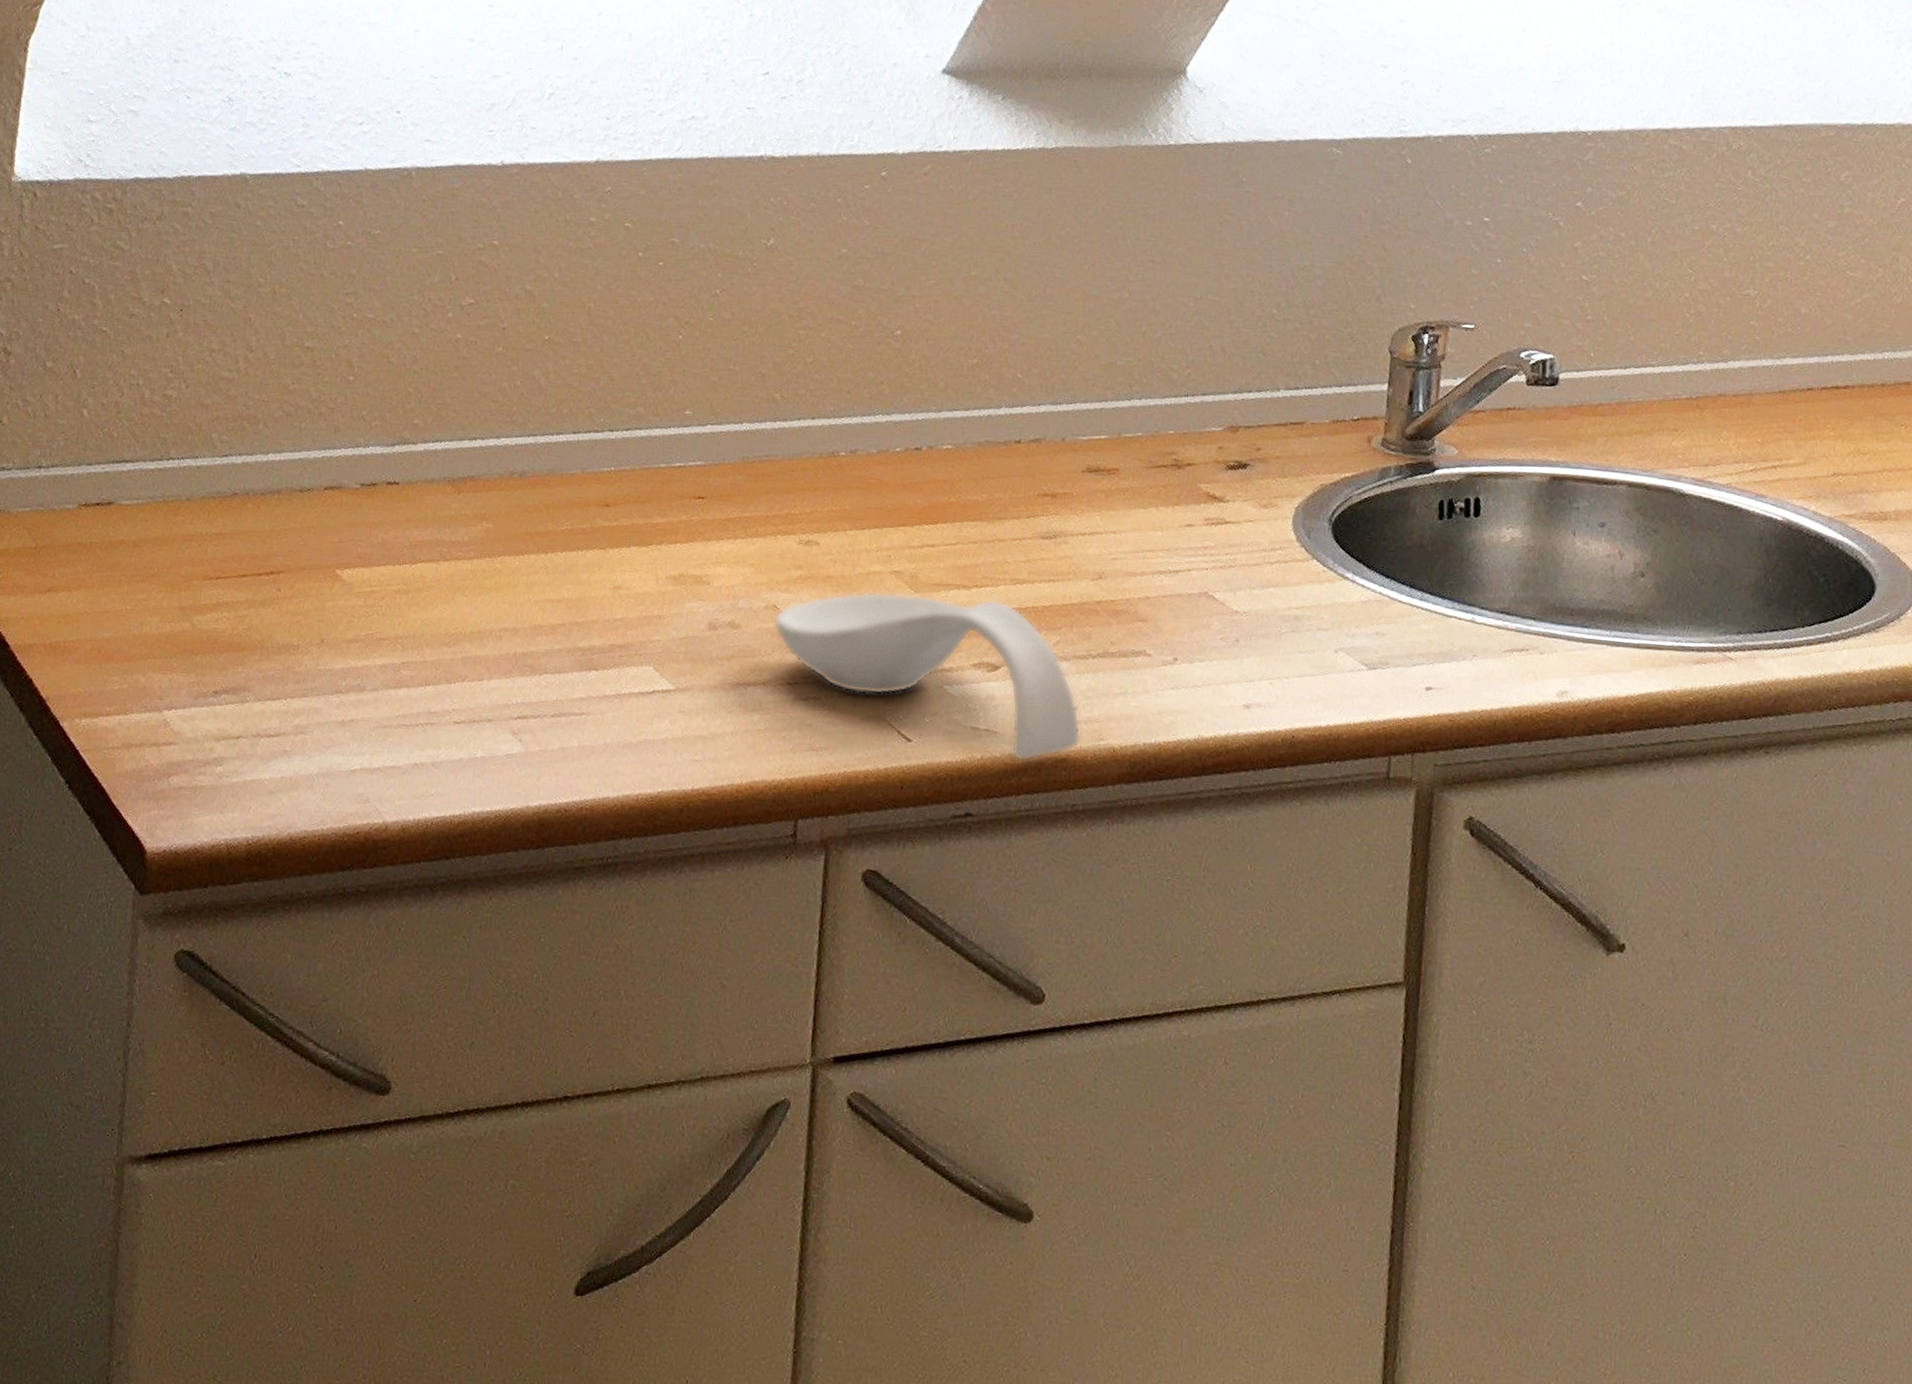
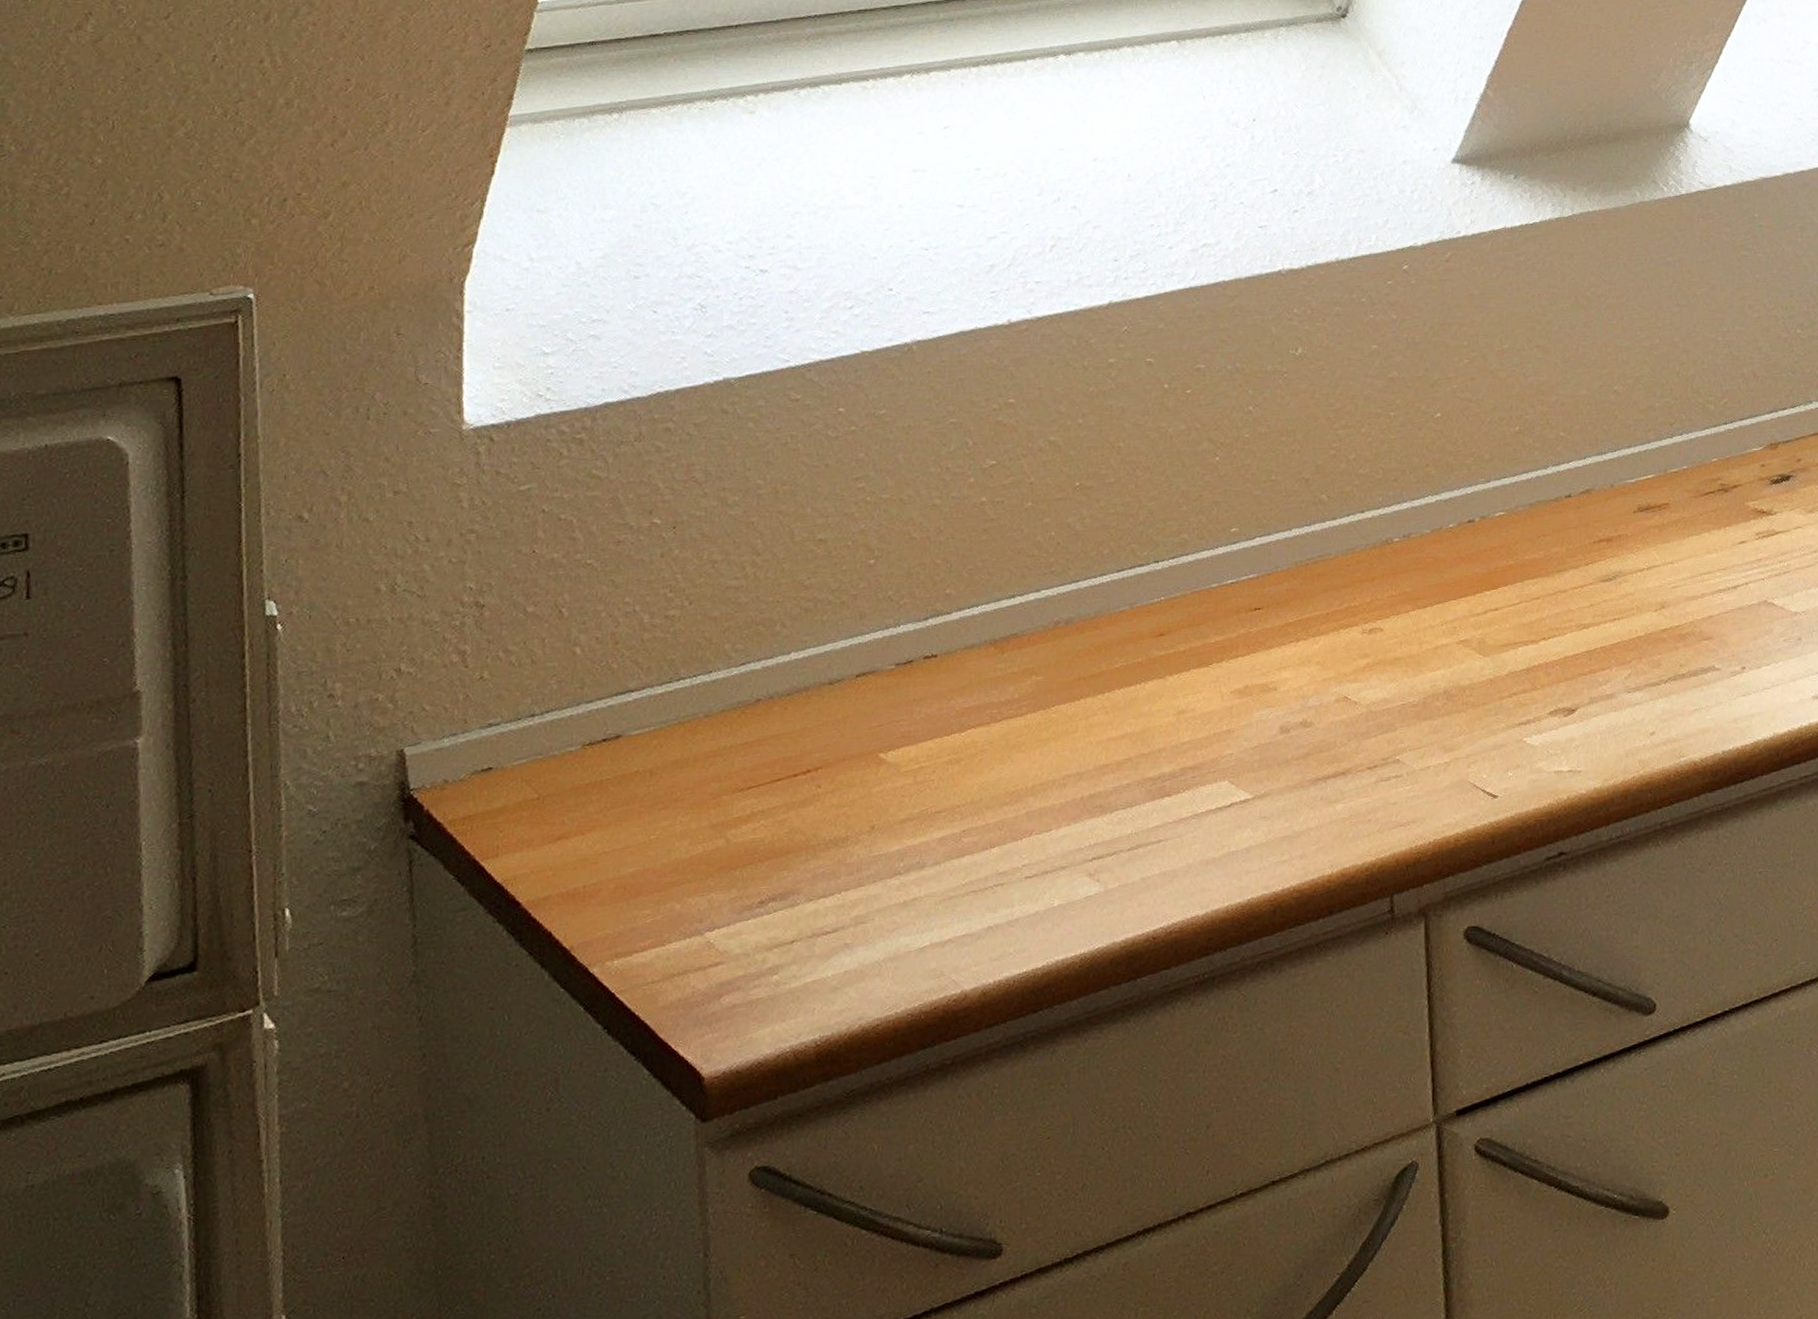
spoon rest: present [773,592,1081,762] -> none [1346,647,1662,794]

